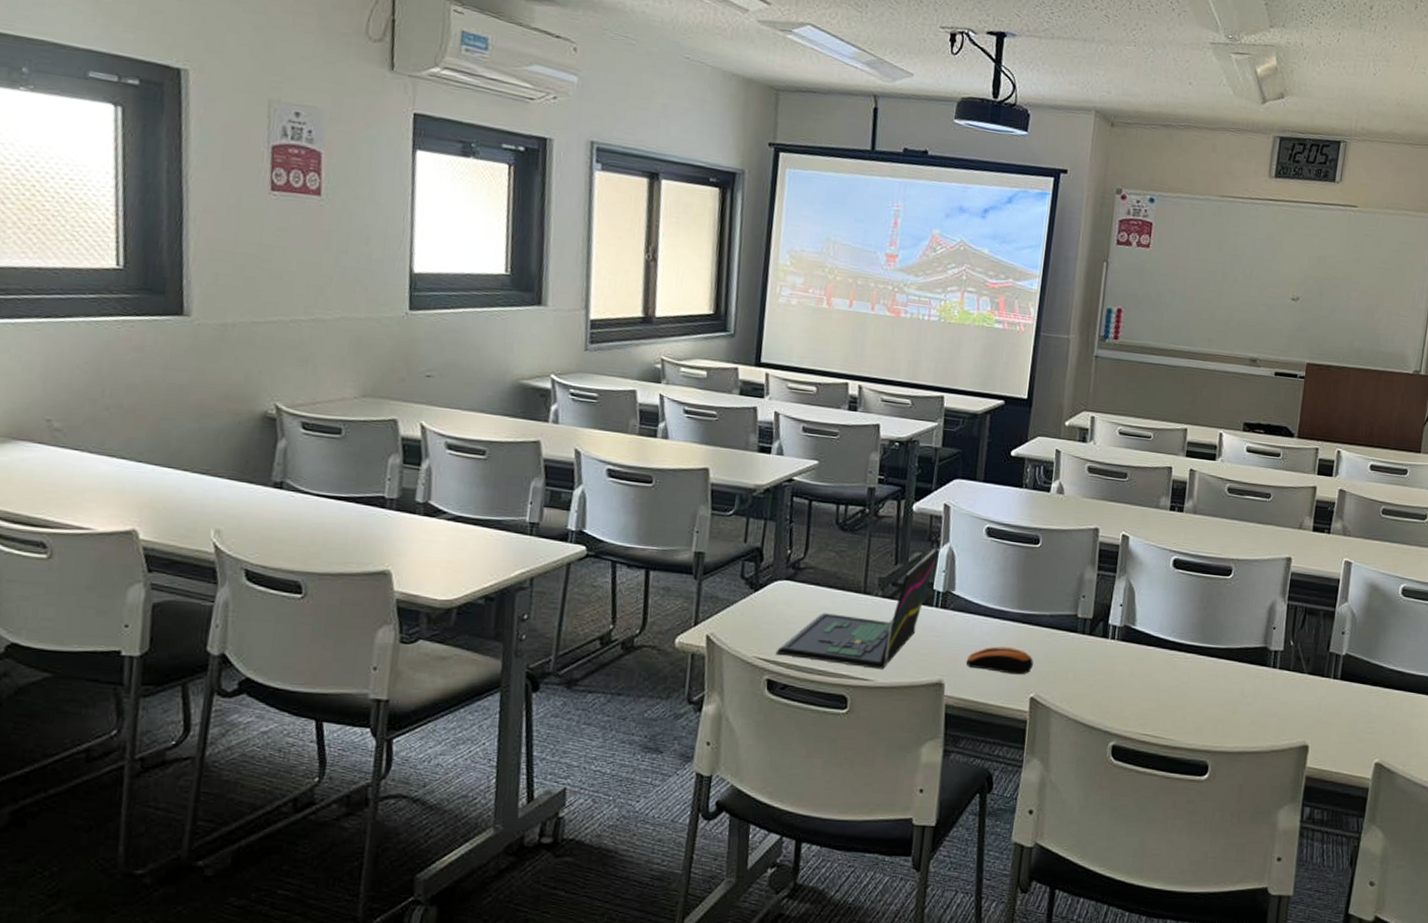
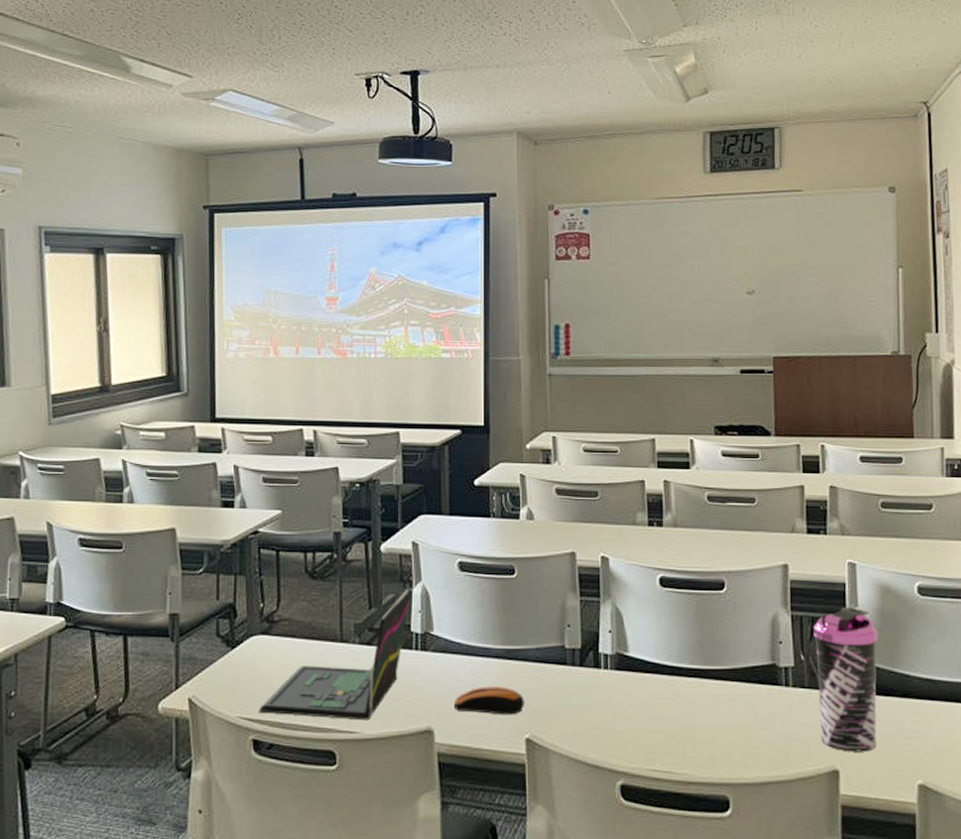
water bottle: none [1297,601,1361,731] -> present [813,607,878,752]

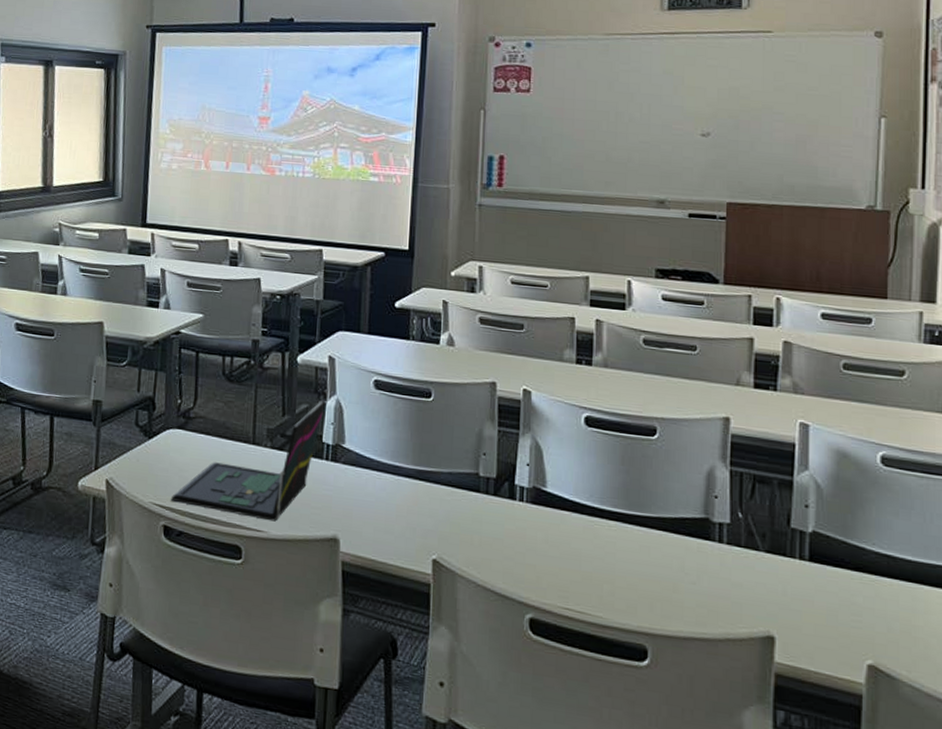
computer mouse: present [453,686,524,715] -> none [361,503,433,535]
water bottle: present [813,607,878,752] -> none [755,468,830,622]

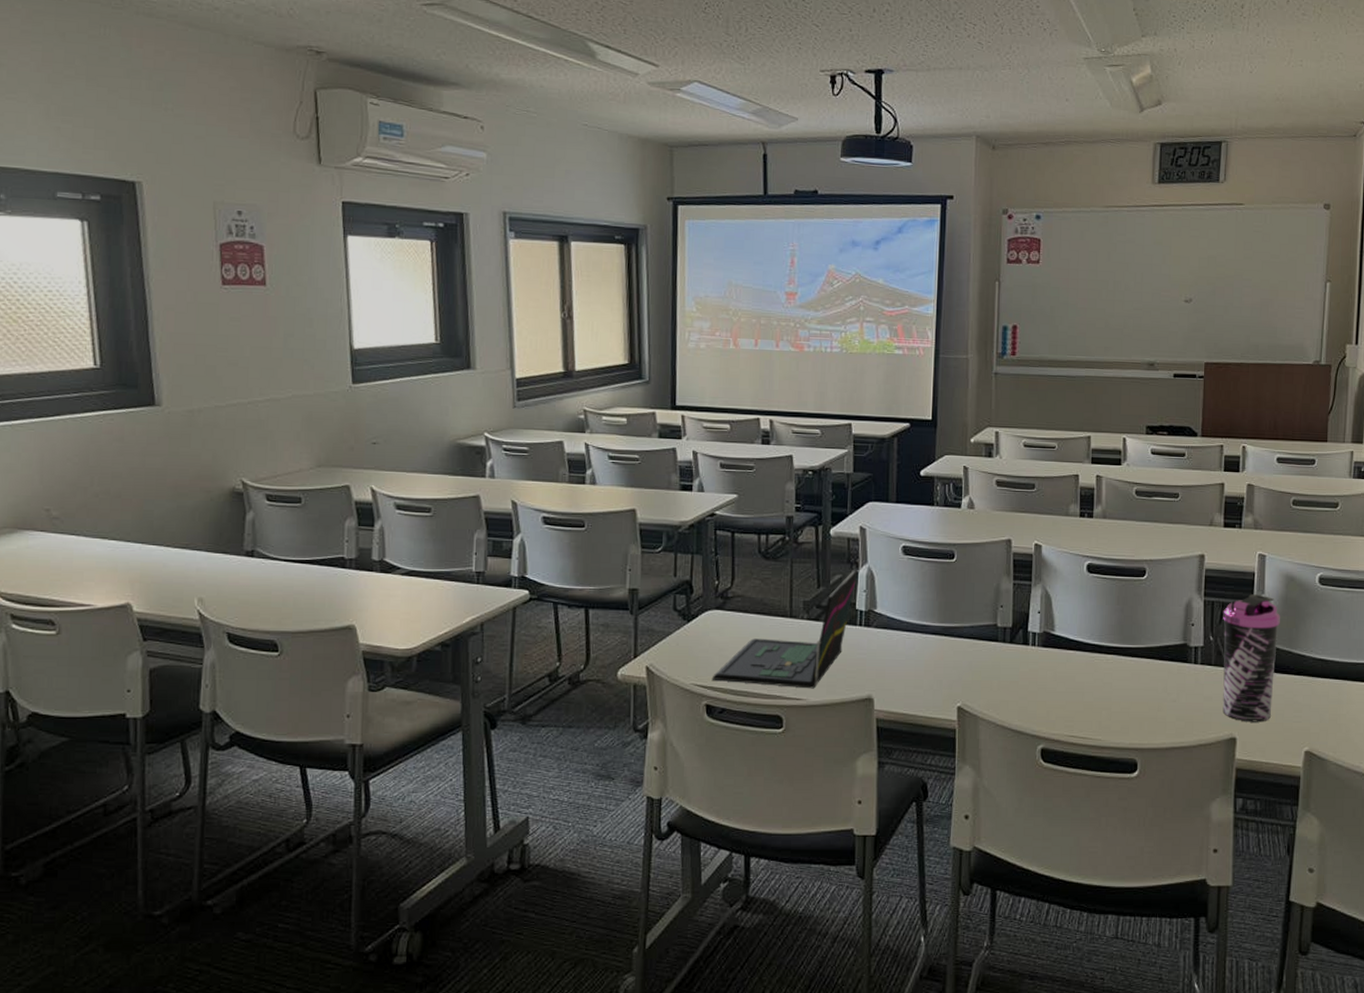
water bottle: none [755,468,830,622] -> present [1222,594,1280,722]

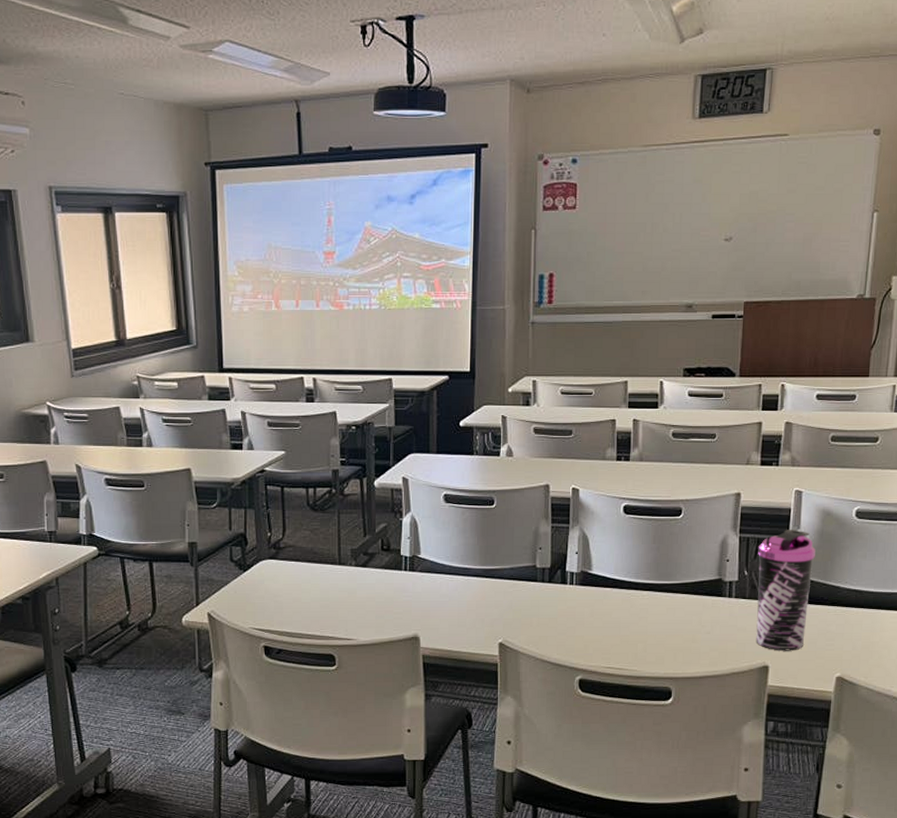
laptop: present [711,567,859,689] -> none [268,516,402,630]

